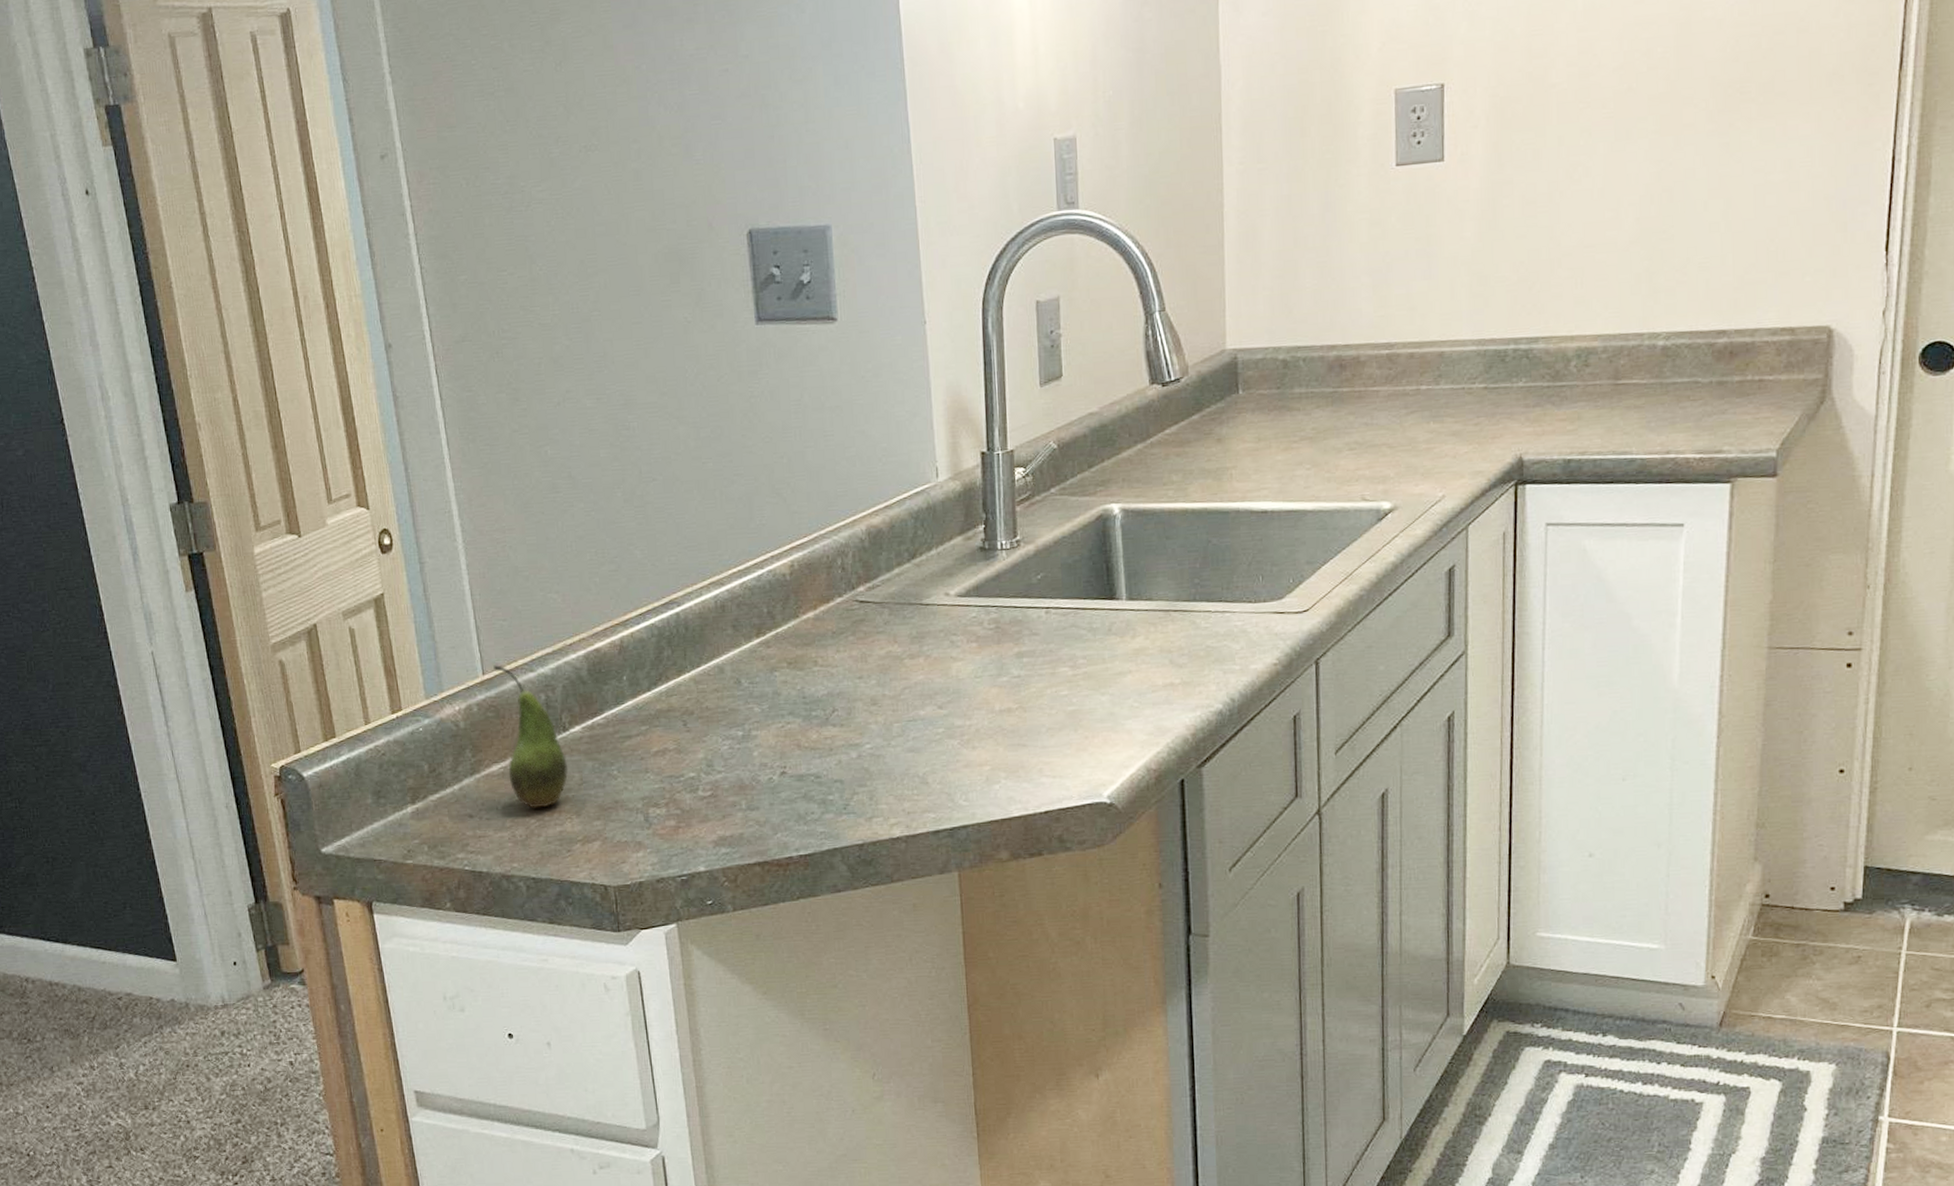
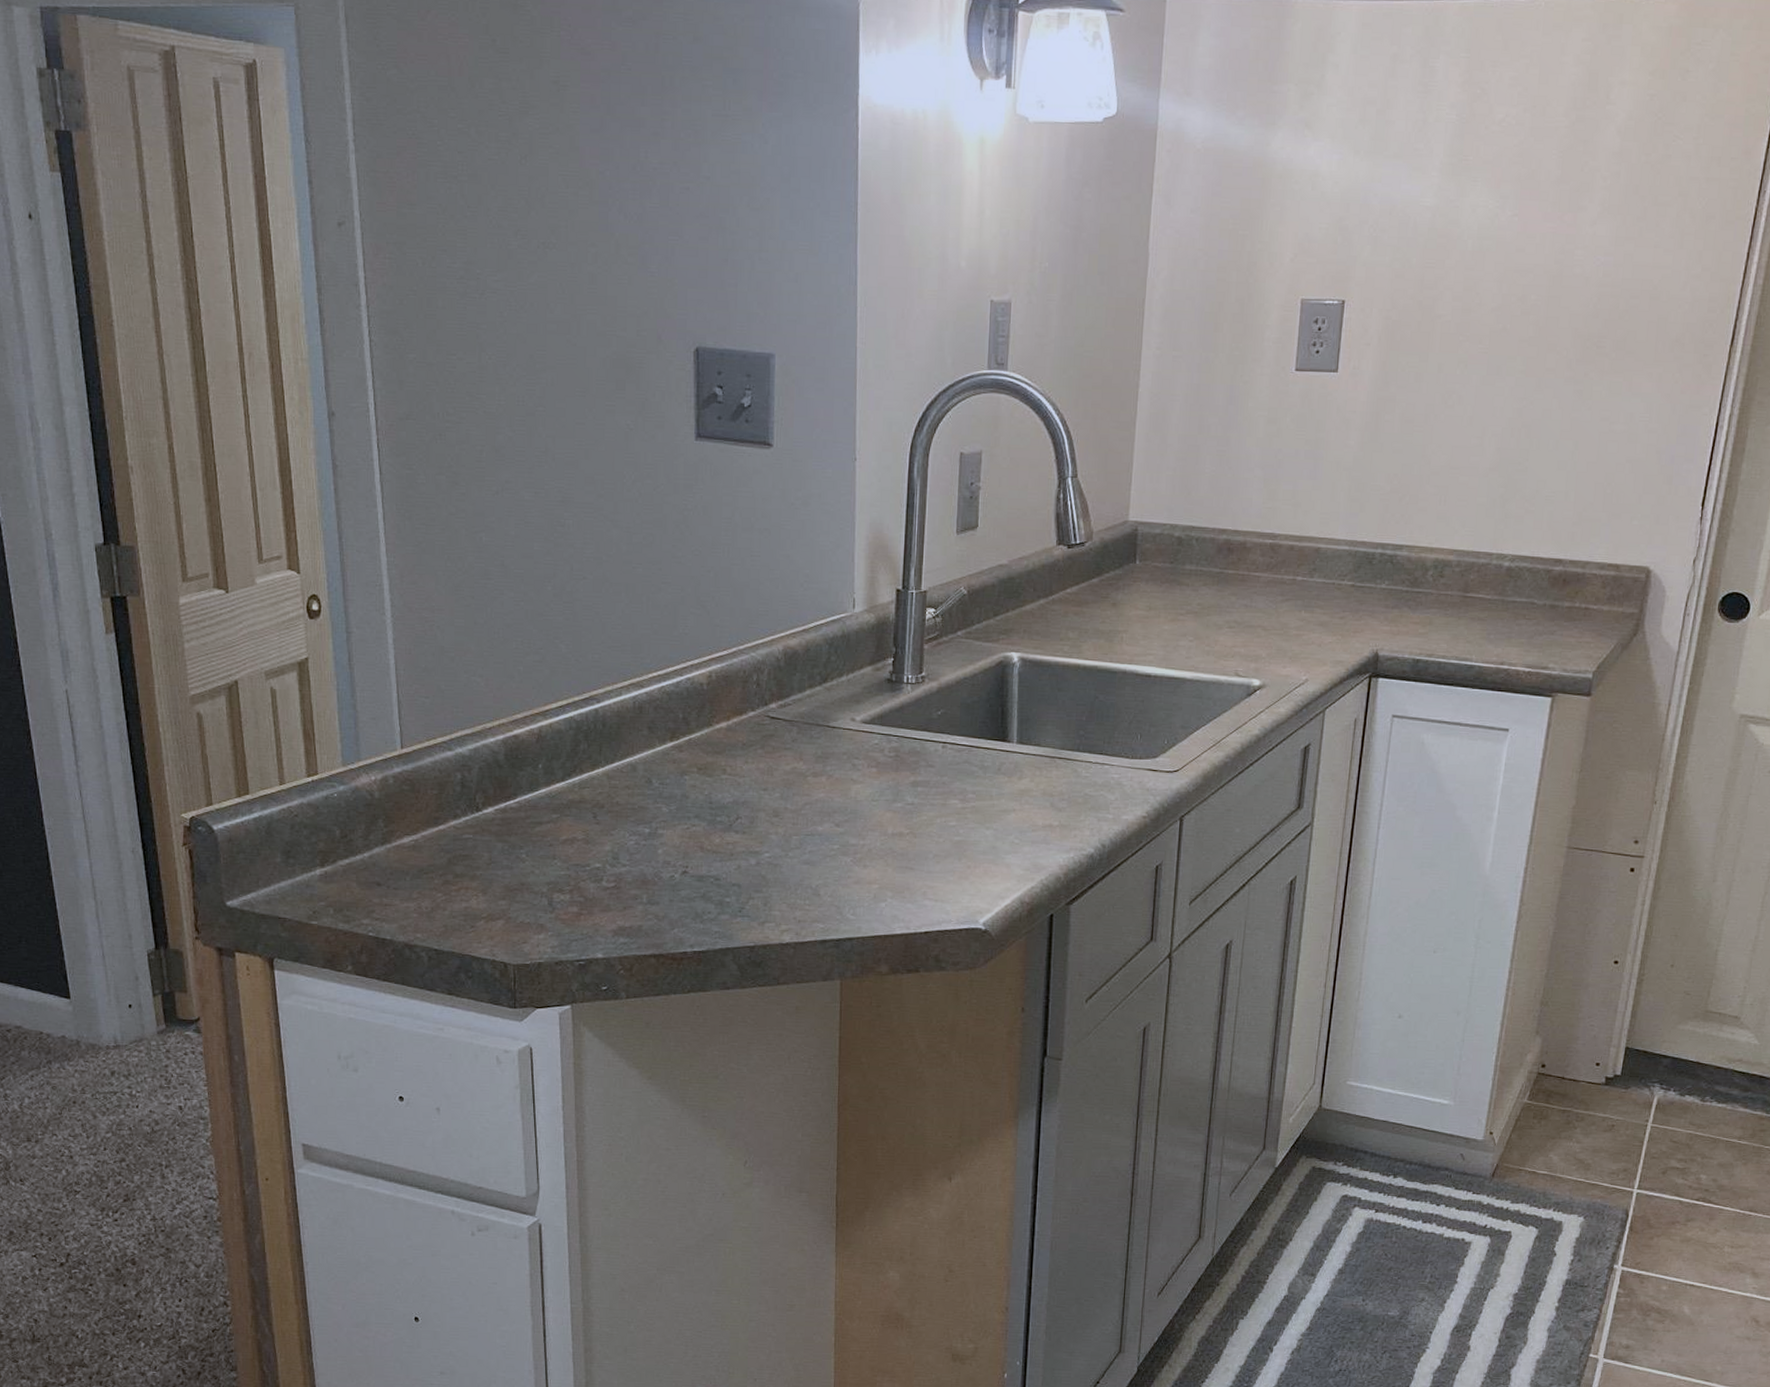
fruit: present [493,665,568,808] -> none [412,740,477,883]

